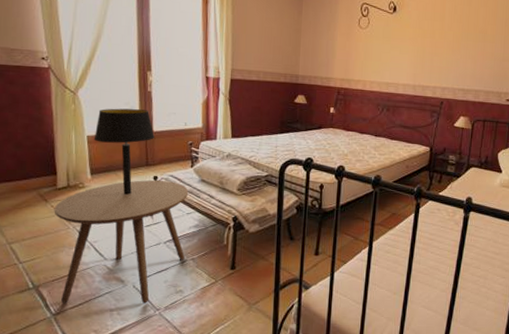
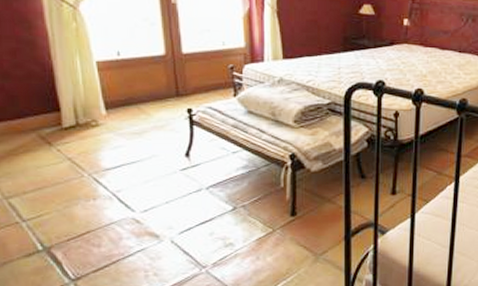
side table: present [54,180,189,303] -> none [61,113,233,266]
table lamp: present [94,108,155,195] -> none [105,25,185,132]

